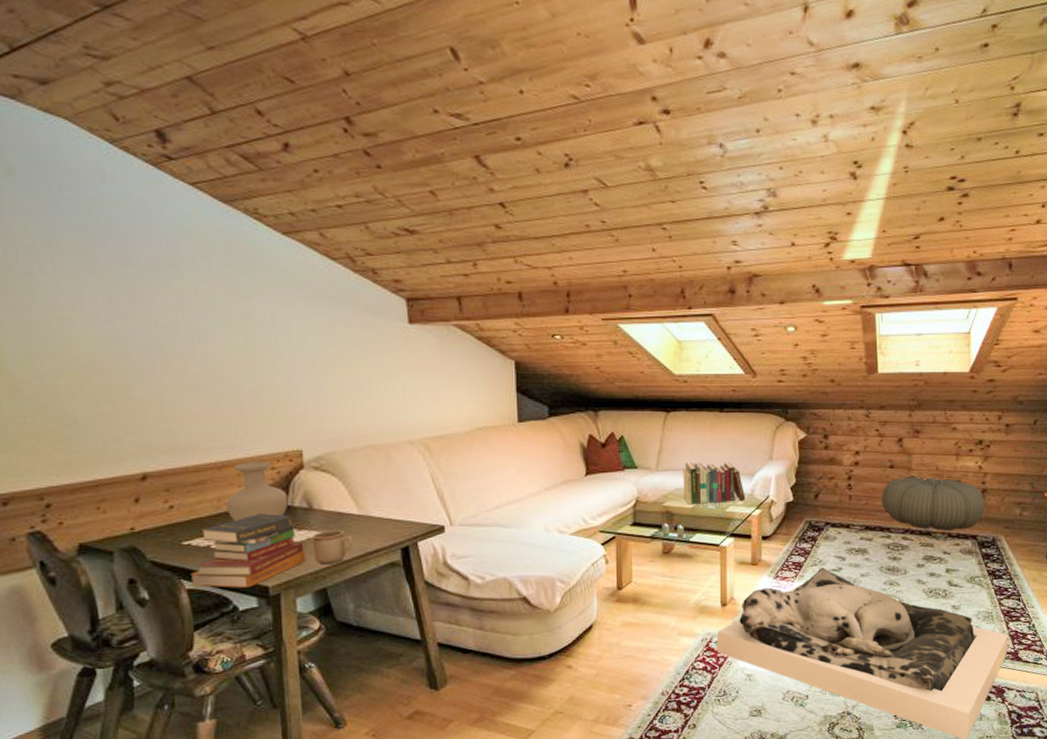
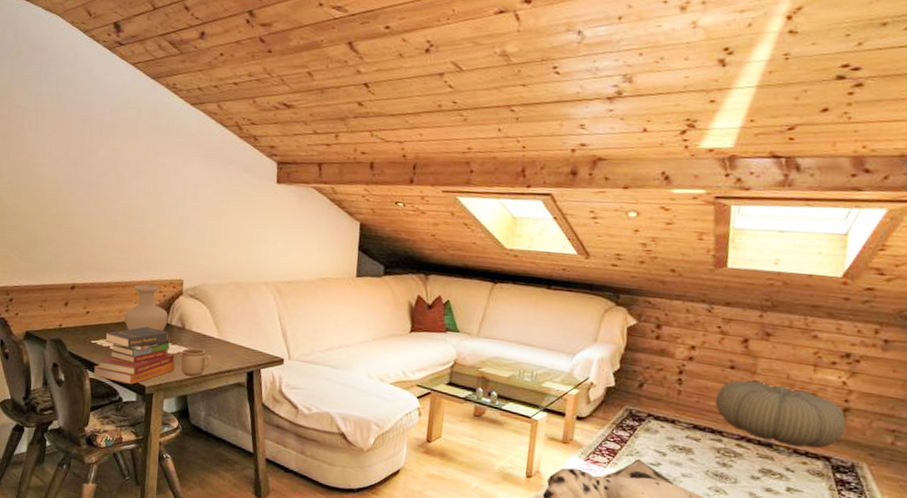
books: present [683,462,746,504] -> none [501,333,564,379]

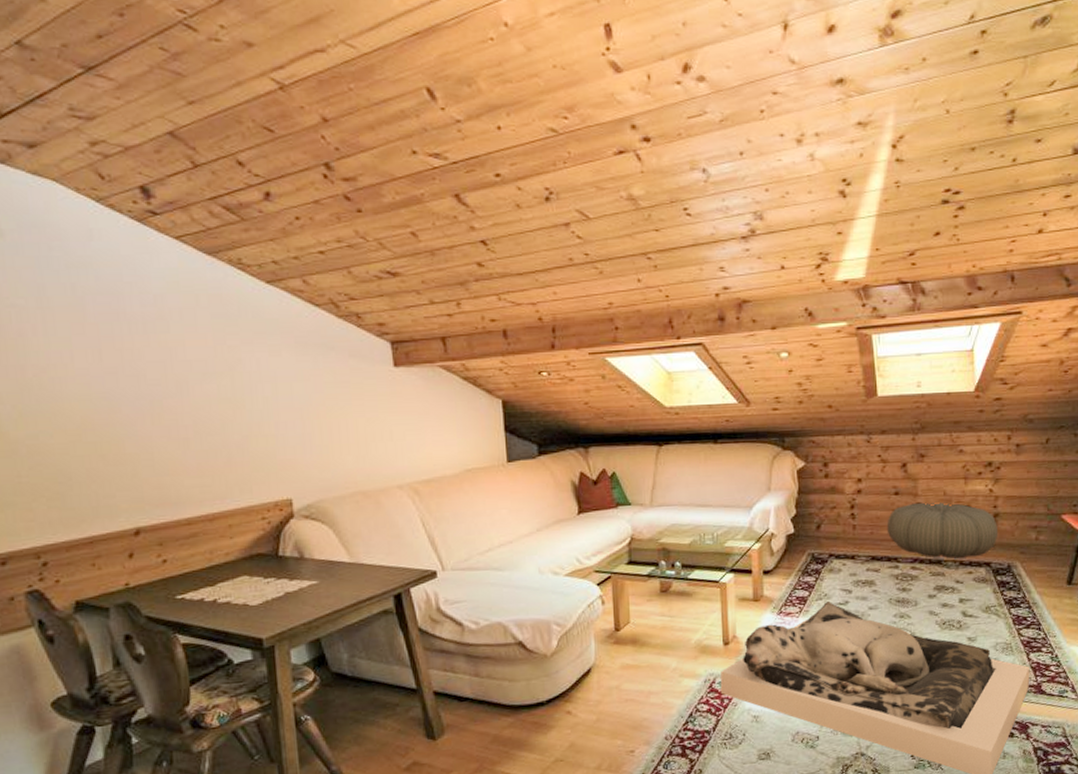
books: present [93,326,176,385] -> none [184,564,299,641]
vase: present [124,284,168,332] -> none [218,510,280,573]
mug: present [181,348,211,376] -> none [304,579,345,614]

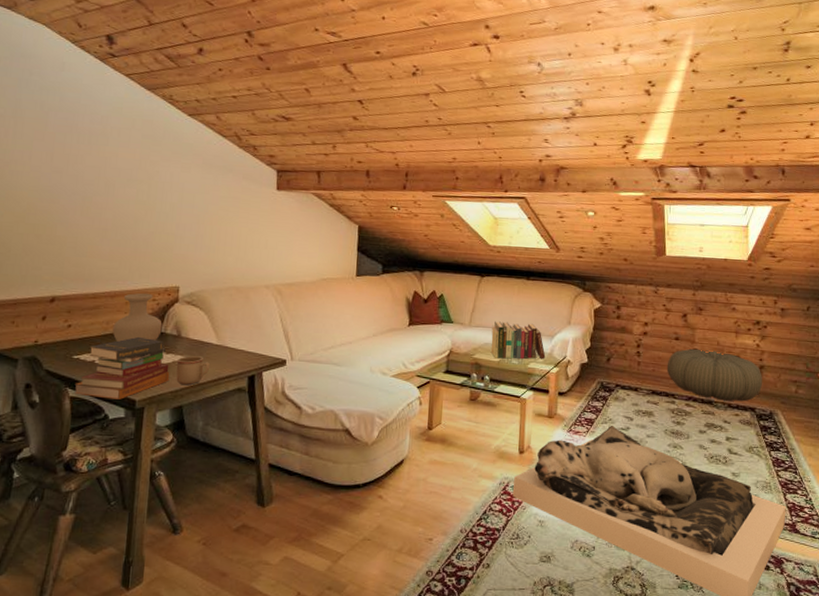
books: none [184,564,299,641] -> present [74,336,170,400]
vase: none [218,510,280,573] -> present [112,293,163,342]
mug: none [304,579,345,614] -> present [176,356,209,385]
books: none [678,495,745,540] -> present [491,321,546,360]

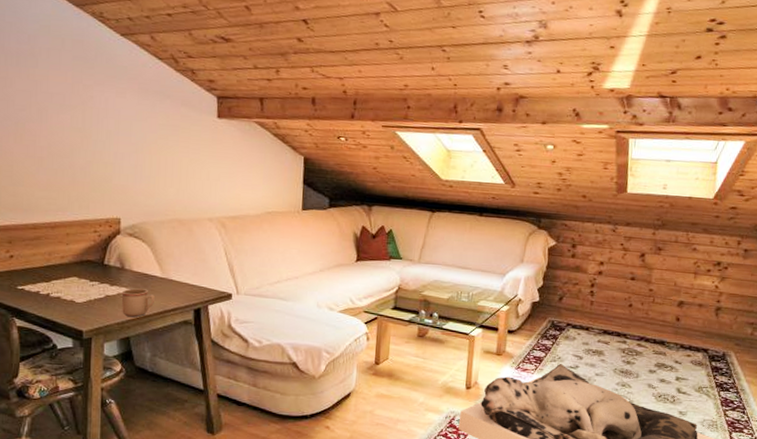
books: present [74,336,170,400] -> none [21,268,116,330]
vase: present [112,293,163,342] -> none [55,224,105,273]
books: present [491,321,546,360] -> none [440,258,496,298]
pouf: present [666,348,762,402] -> none [620,289,718,343]

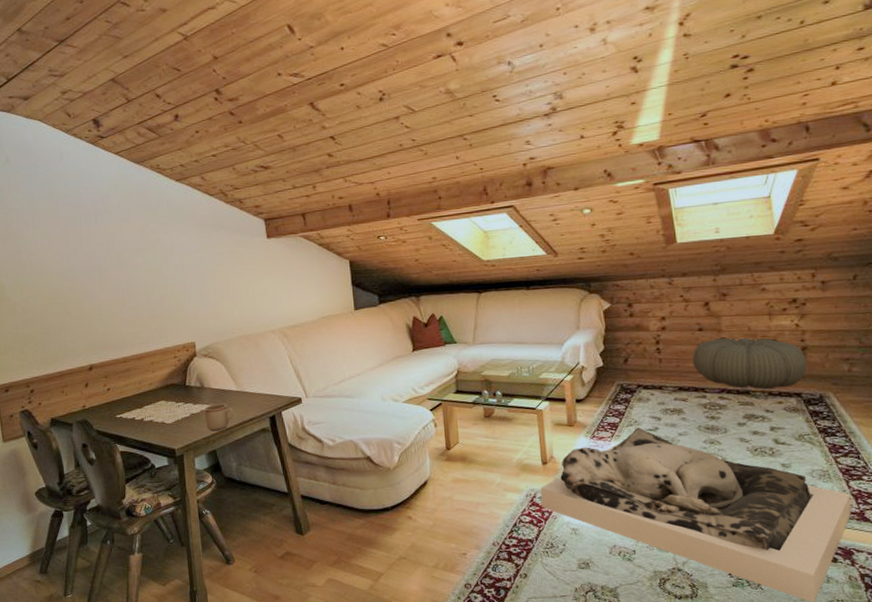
pouf: none [620,289,718,343] -> present [692,337,807,389]

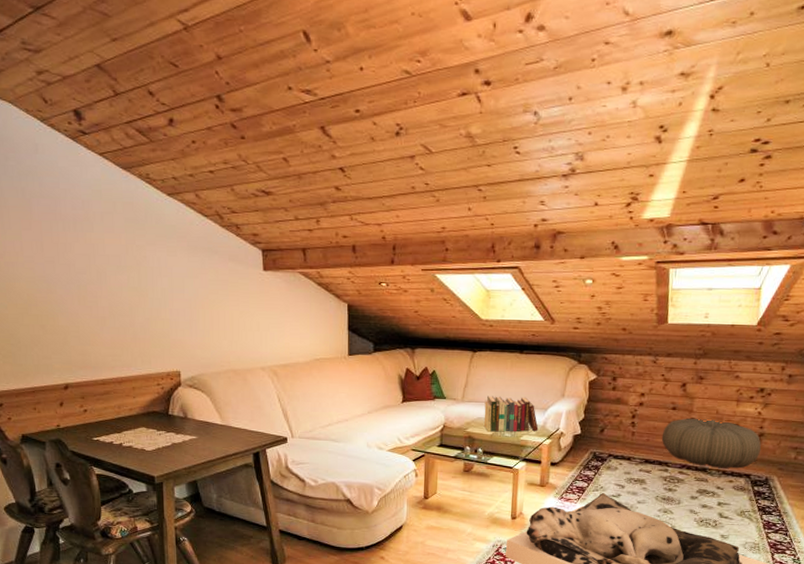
mug: present [204,403,234,431] -> none [186,436,217,462]
books: none [497,333,557,373] -> present [484,396,539,432]

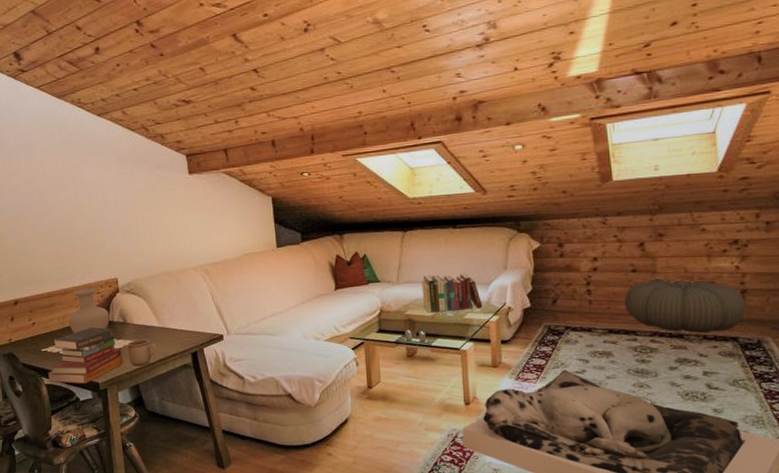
books: none [98,419,182,476] -> present [47,327,124,384]
vase: none [124,378,169,424] -> present [68,287,110,333]
mug: none [186,436,217,462] -> present [127,339,156,365]

